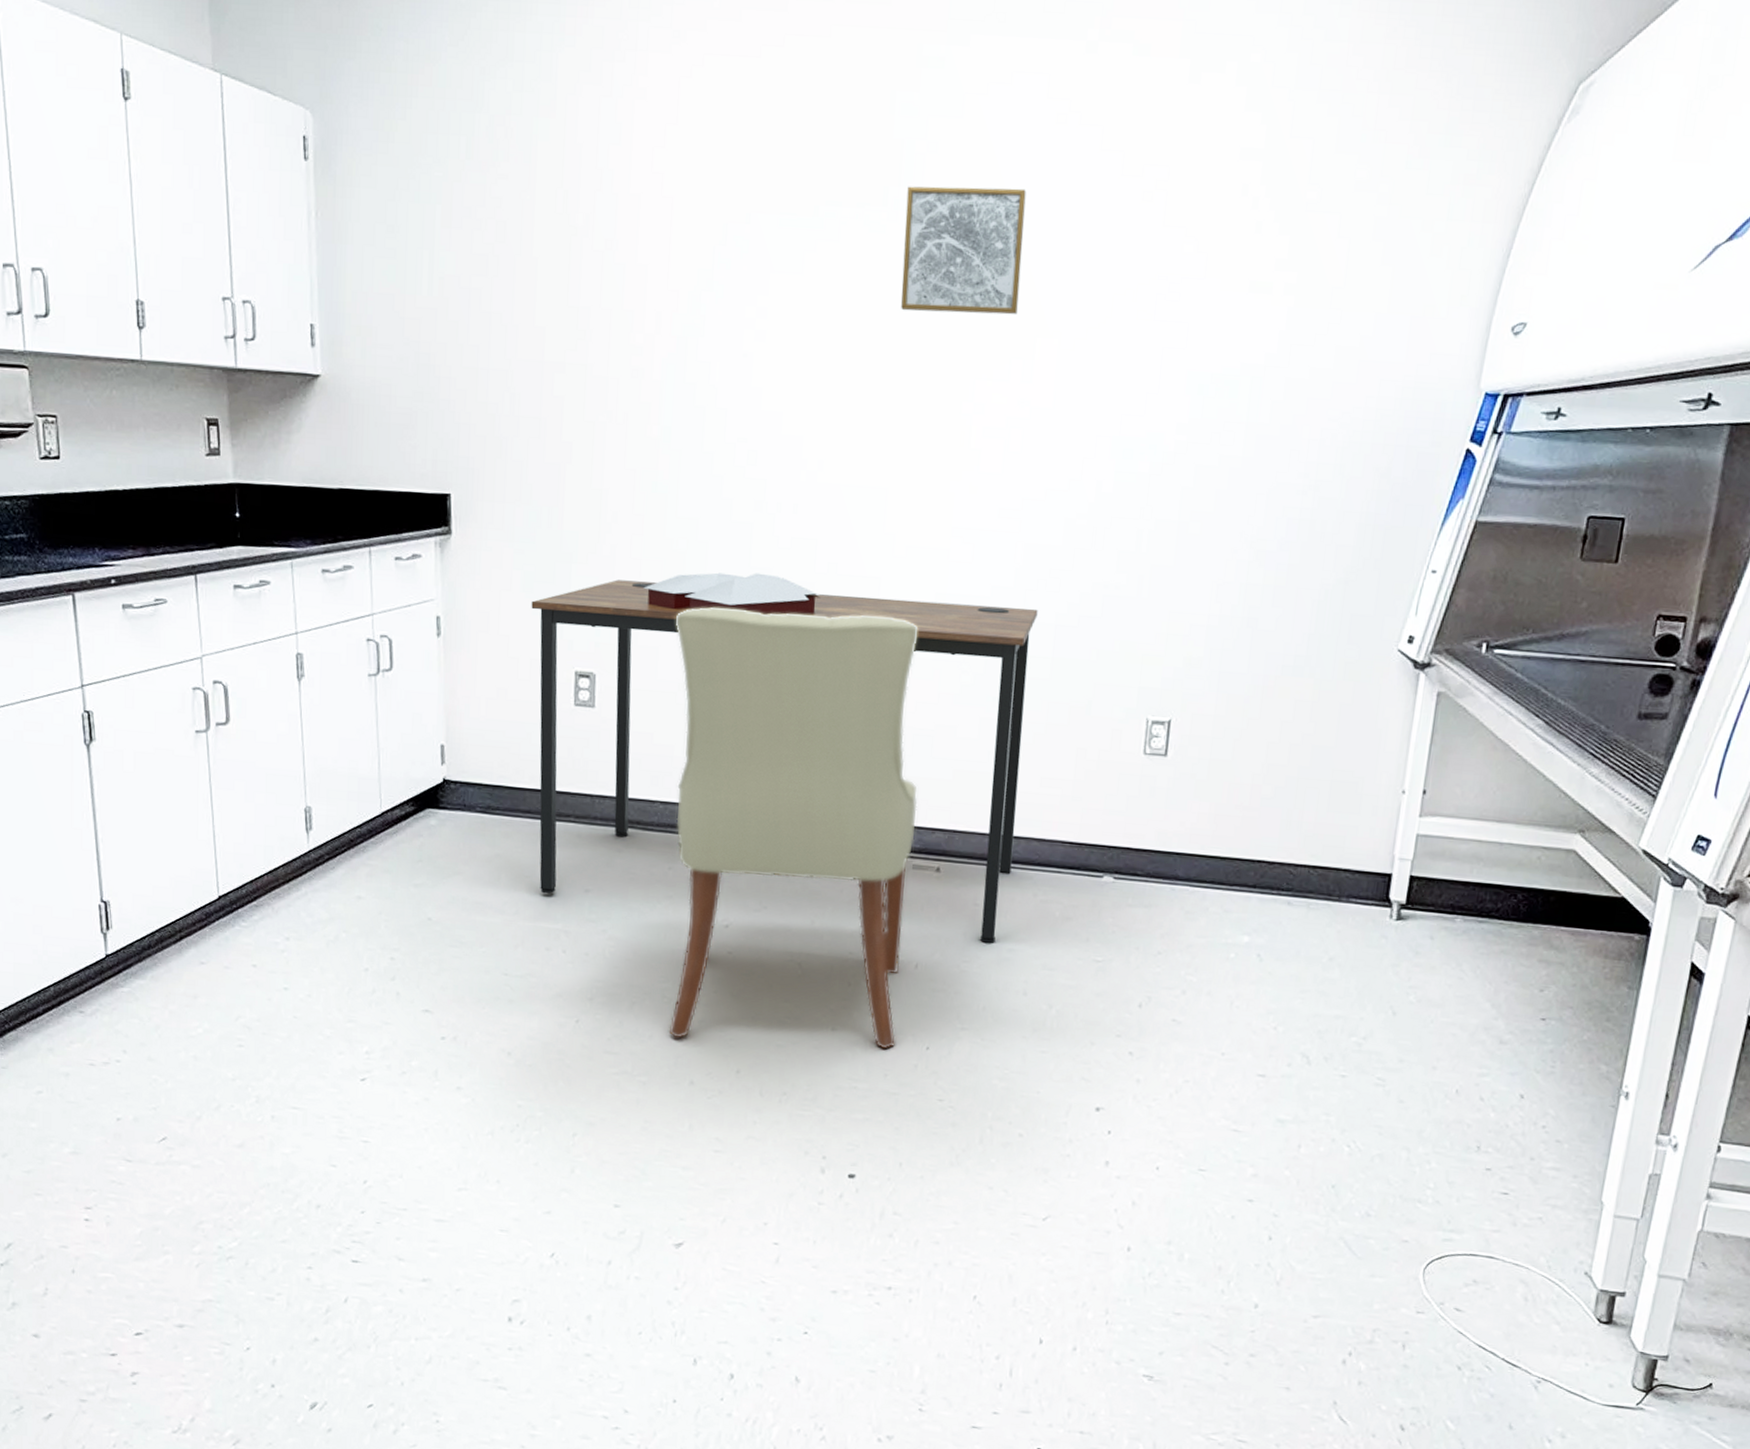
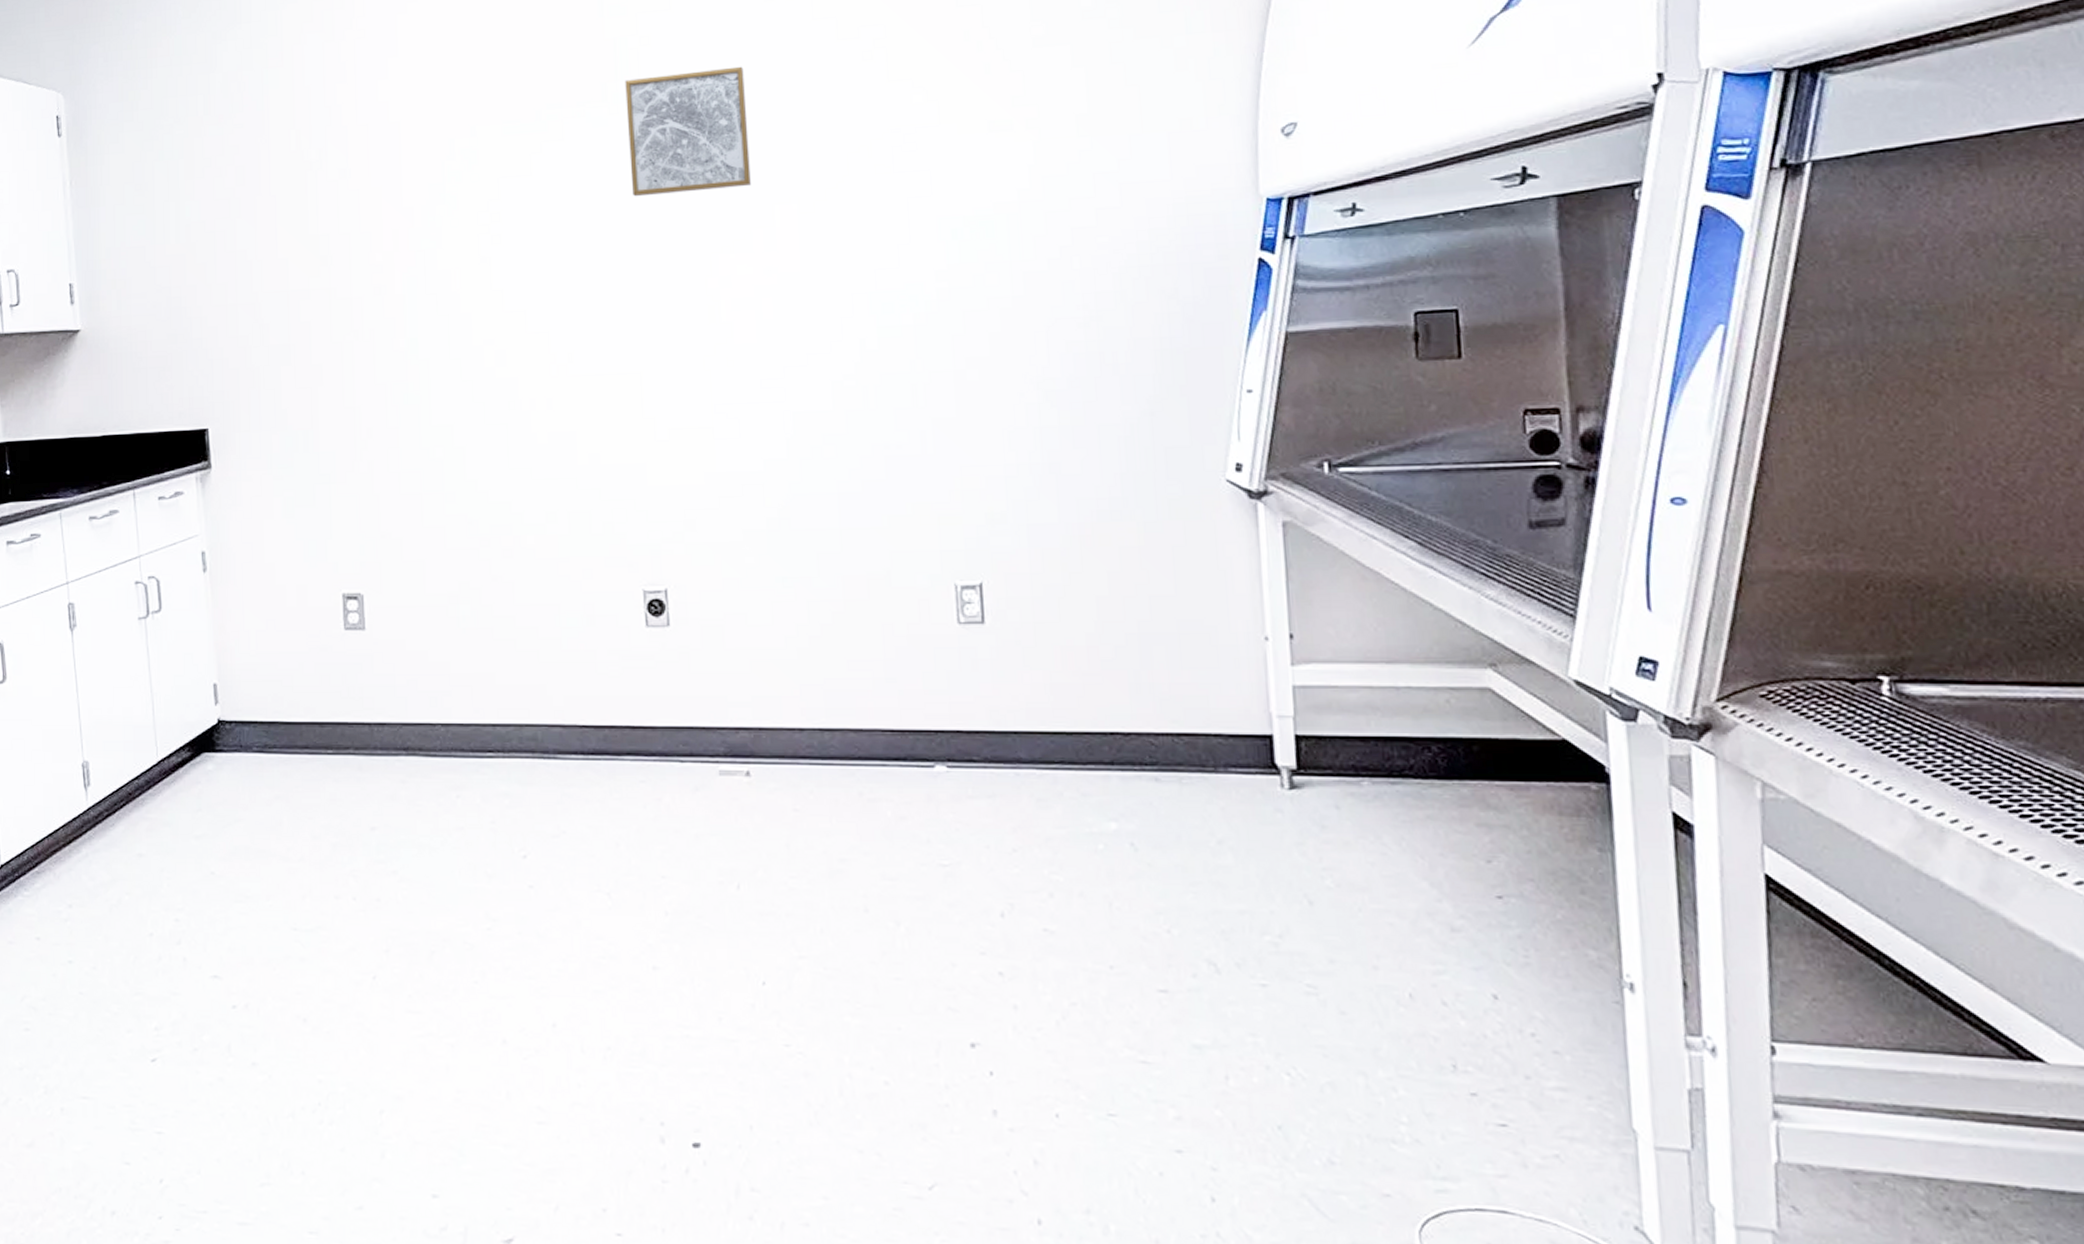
desk: present [531,579,1038,943] -> none [294,478,830,853]
books: present [643,572,821,616] -> none [404,473,586,520]
chair: present [669,607,918,1050] -> none [440,503,728,990]

